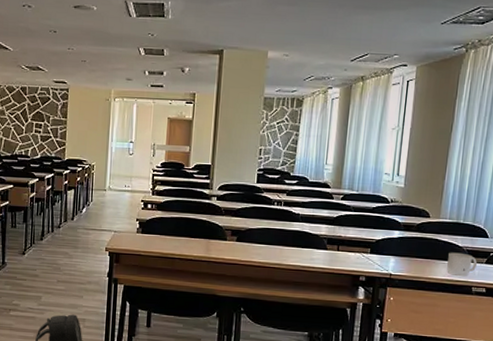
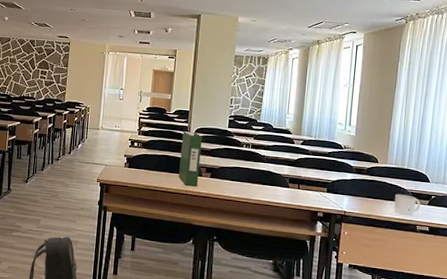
binder: none [200,189,227,252] -> present [179,131,202,186]

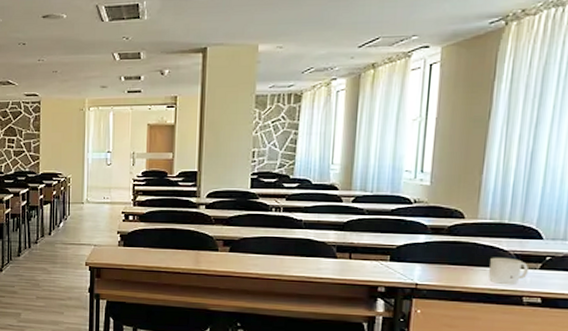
binder: present [179,131,202,186] -> none [188,197,217,264]

